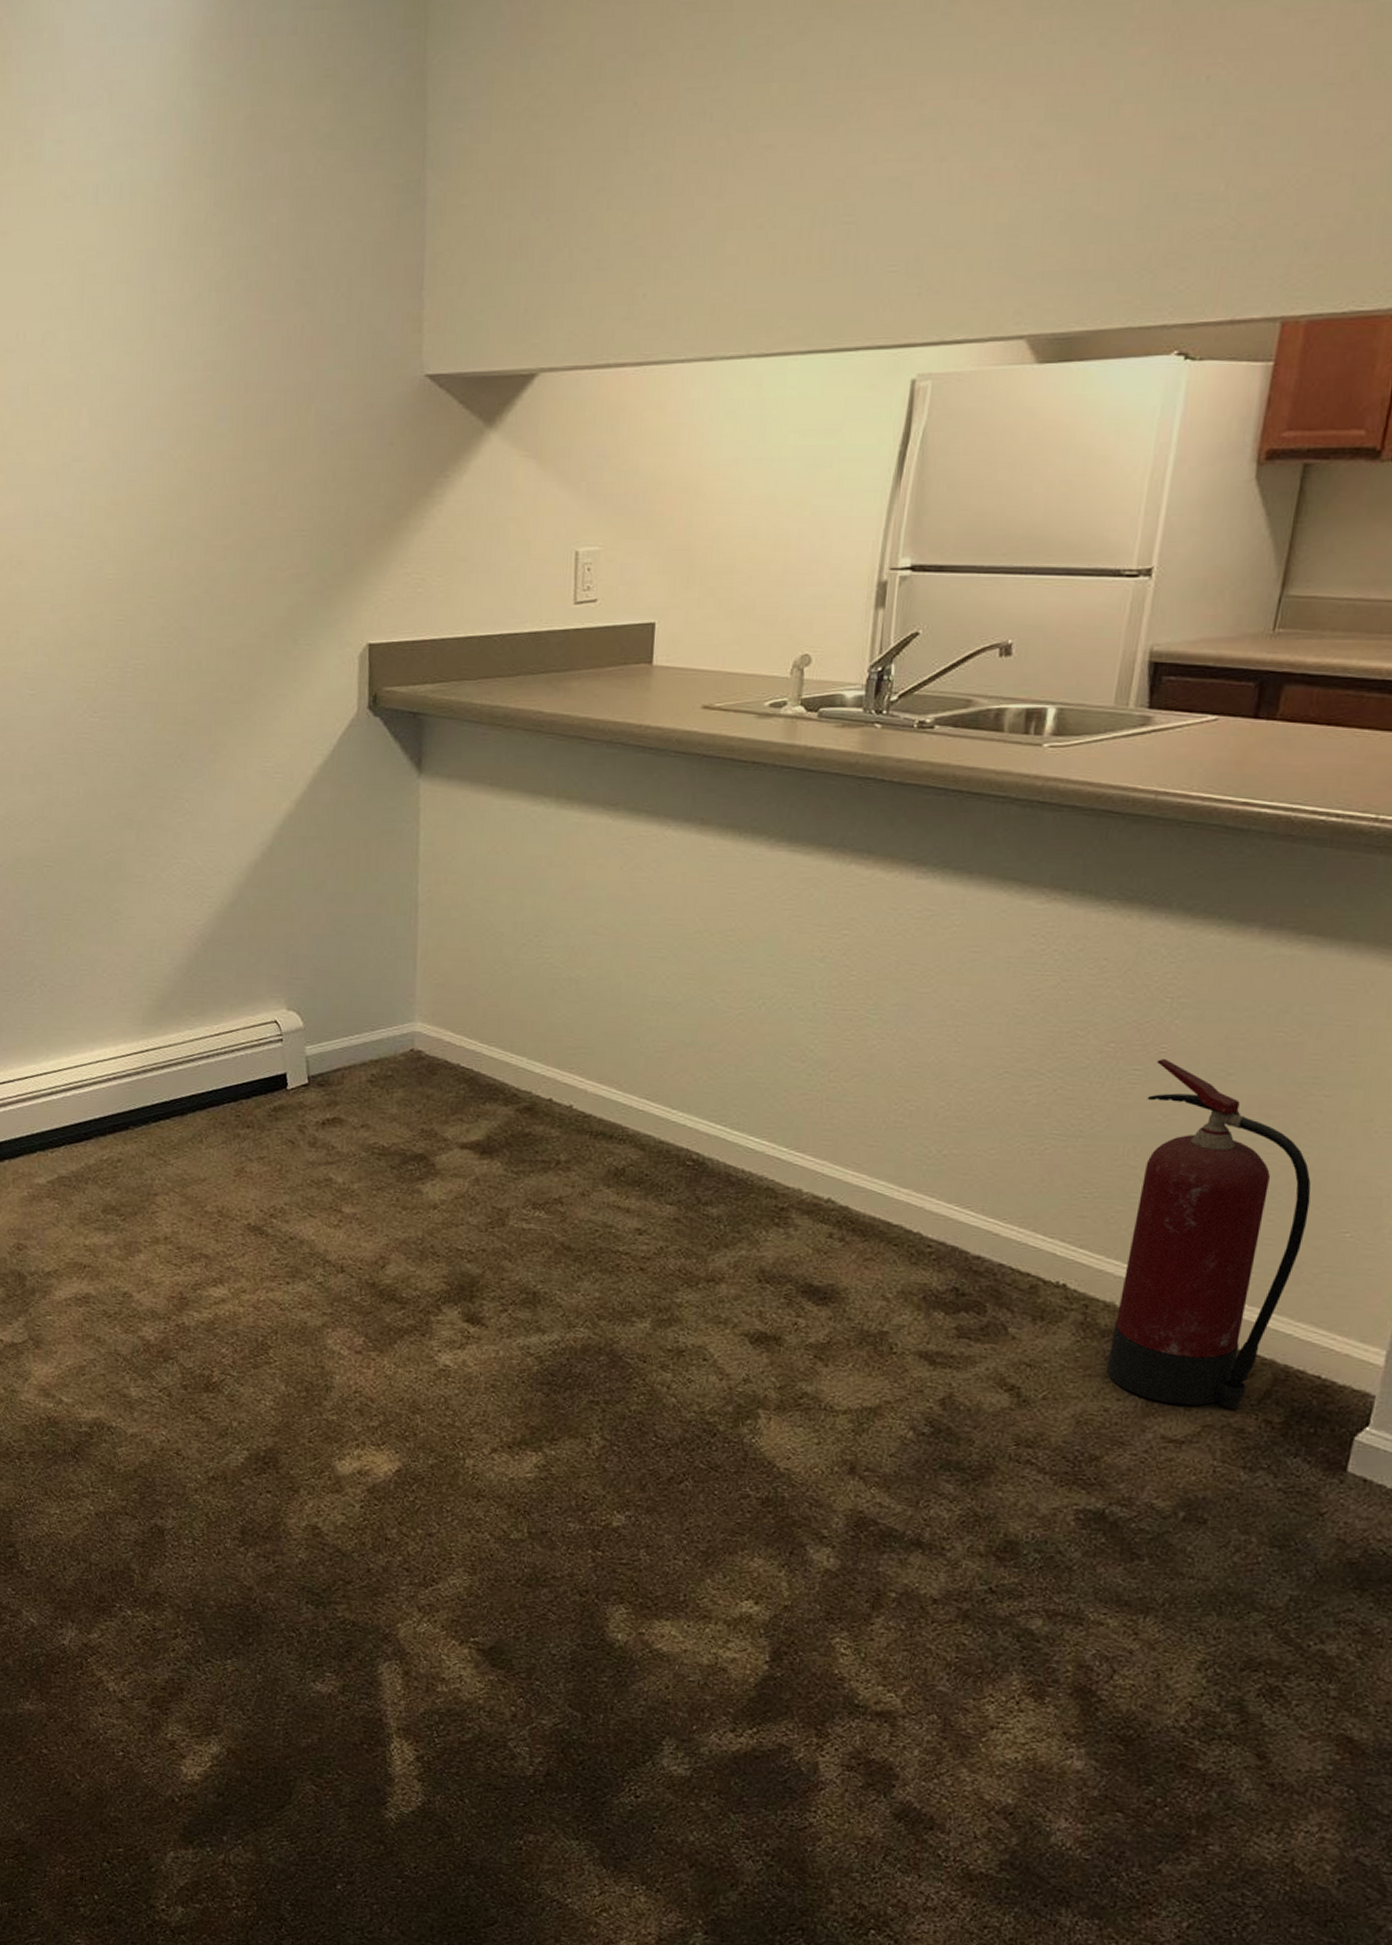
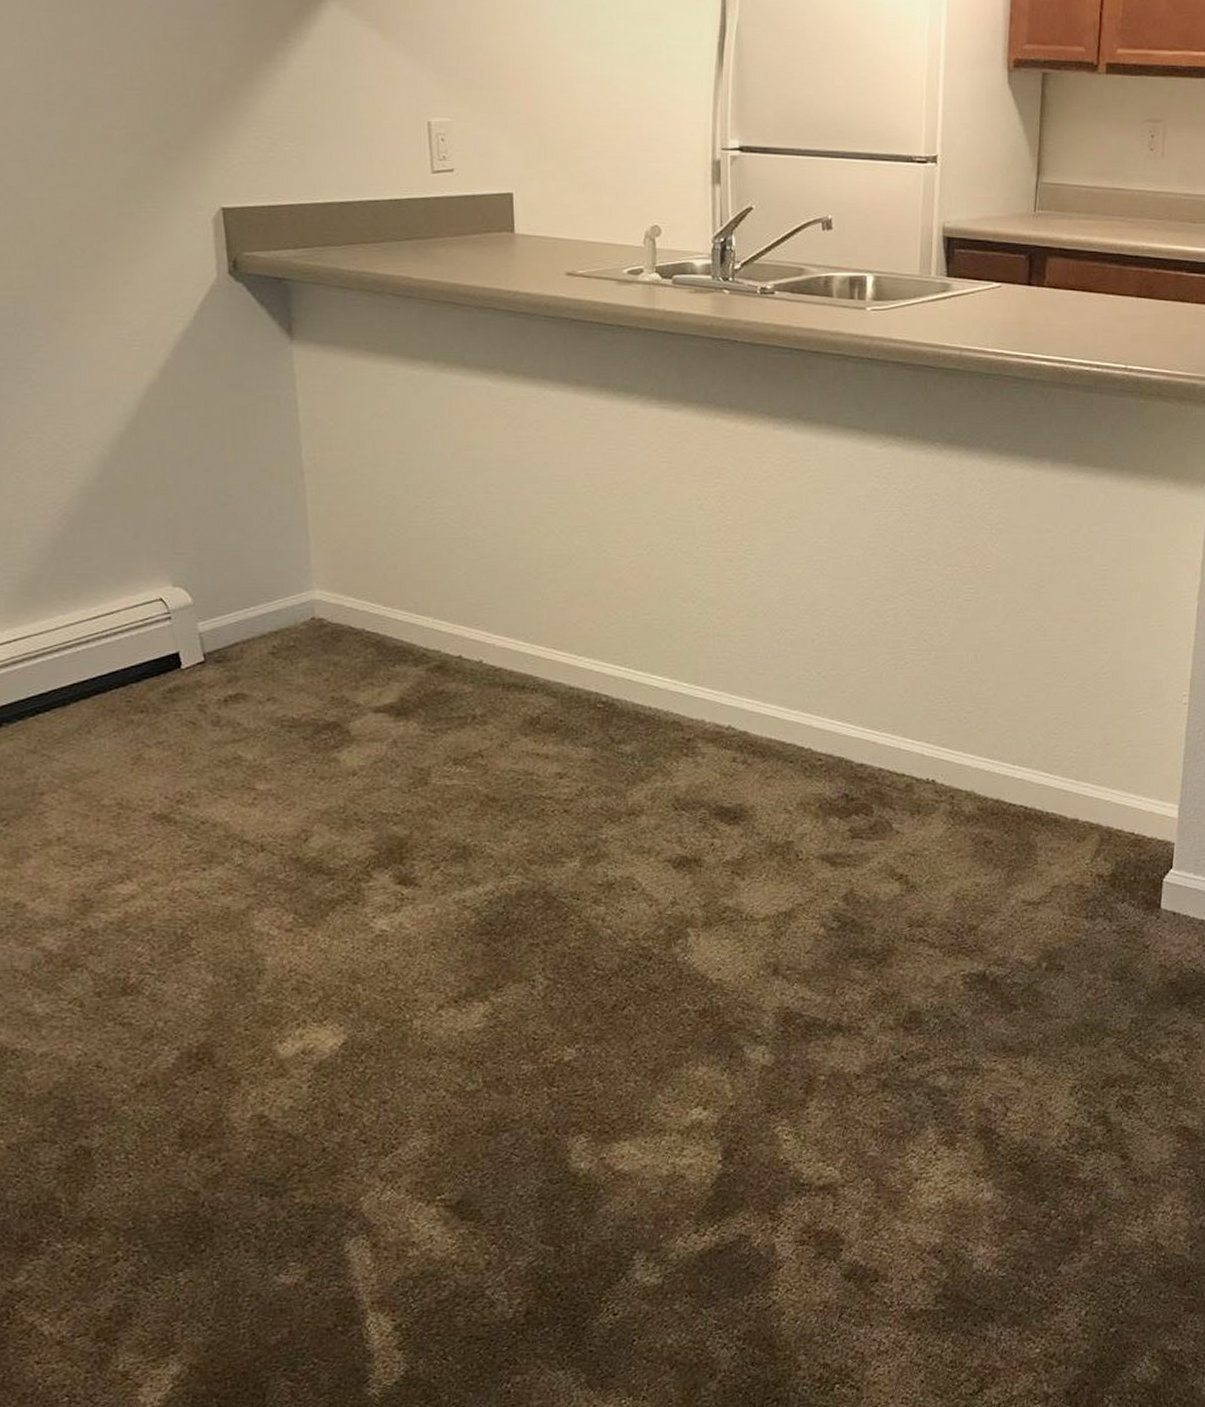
fire extinguisher: present [1106,1059,1311,1410] -> none [974,578,1111,872]

